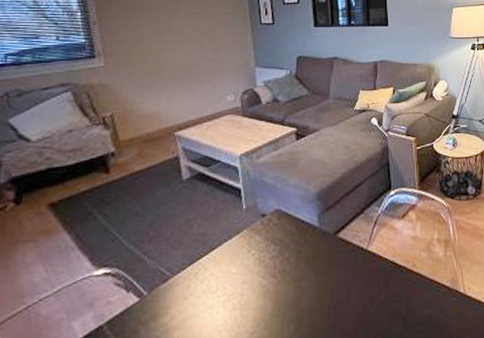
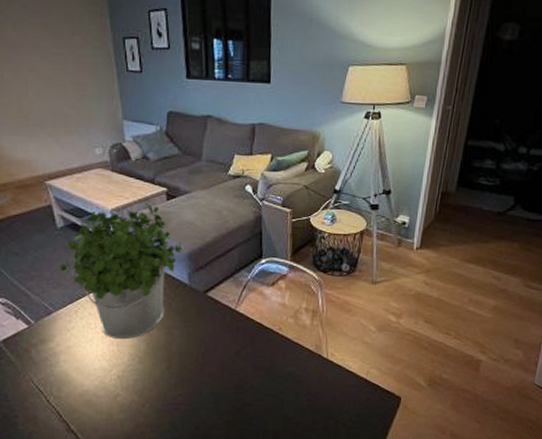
potted plant: none [181,147,314,302] -> present [59,205,185,340]

